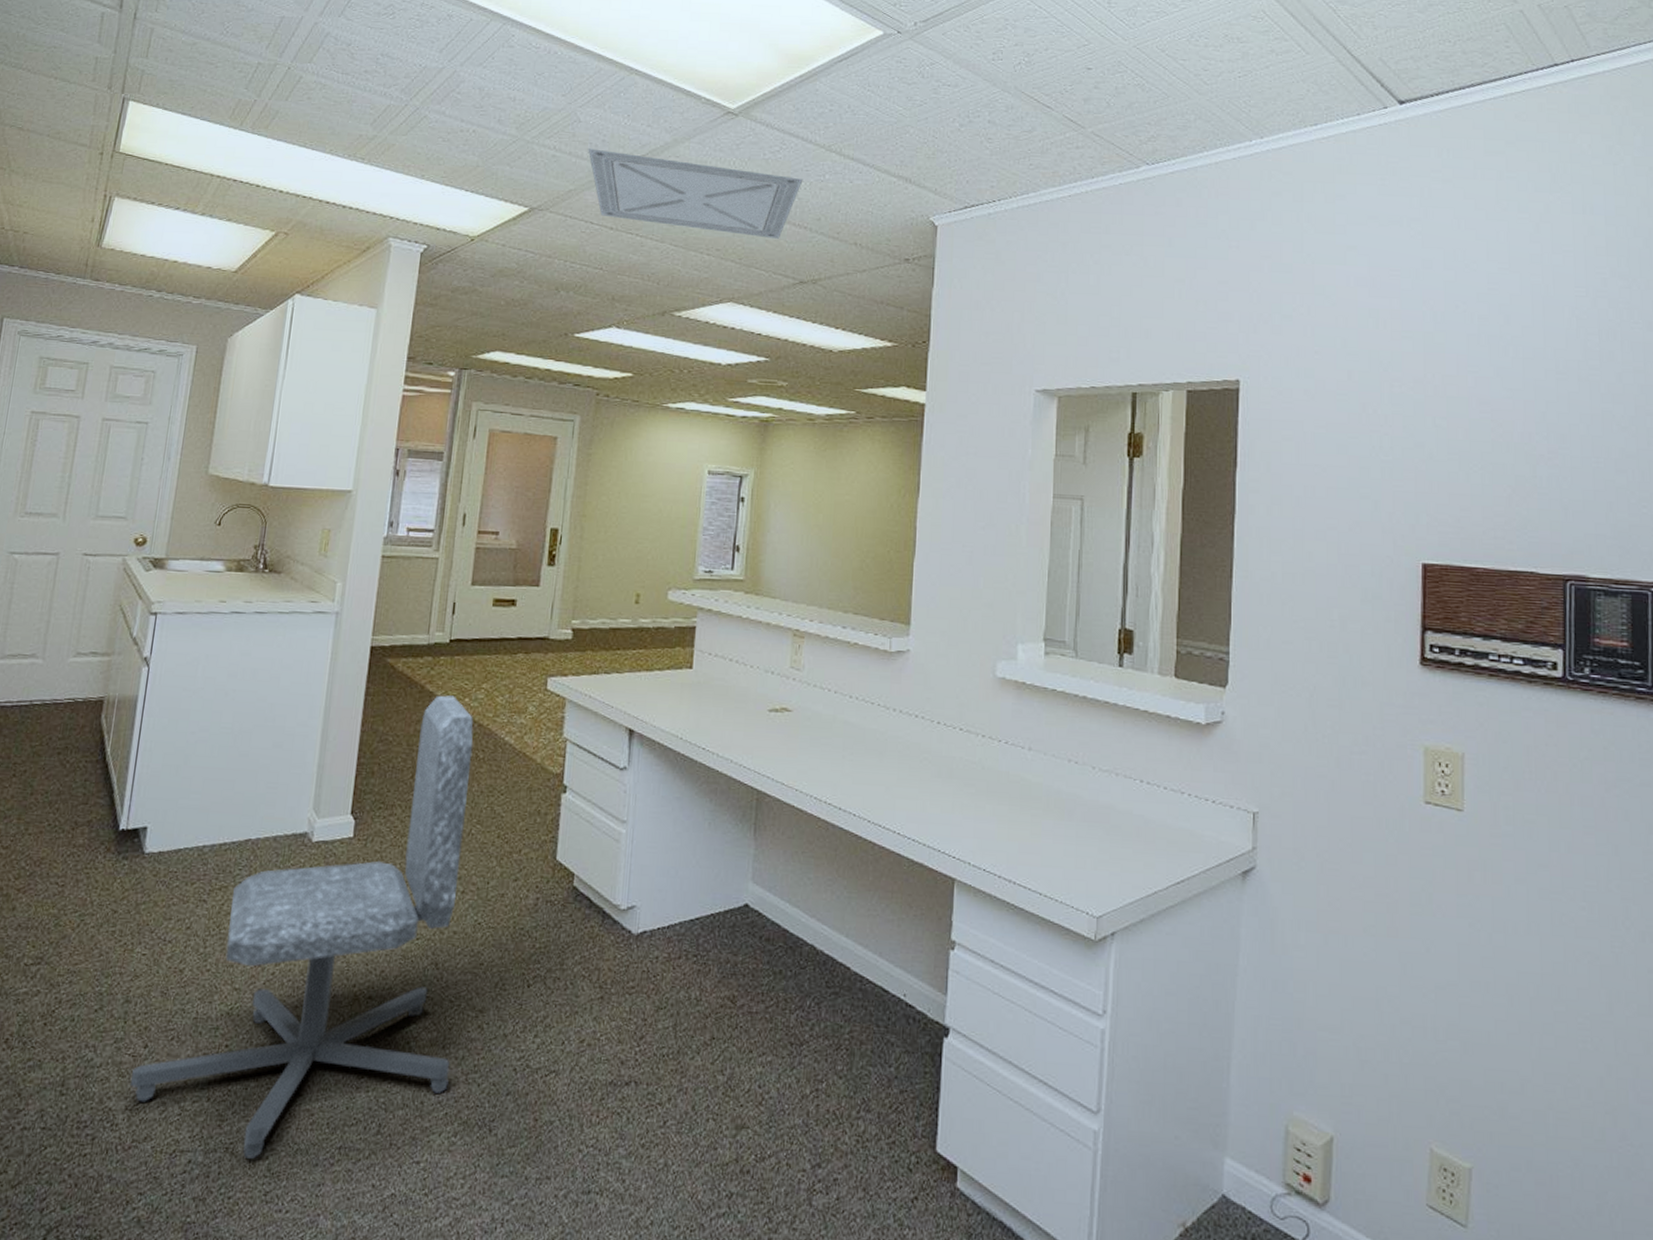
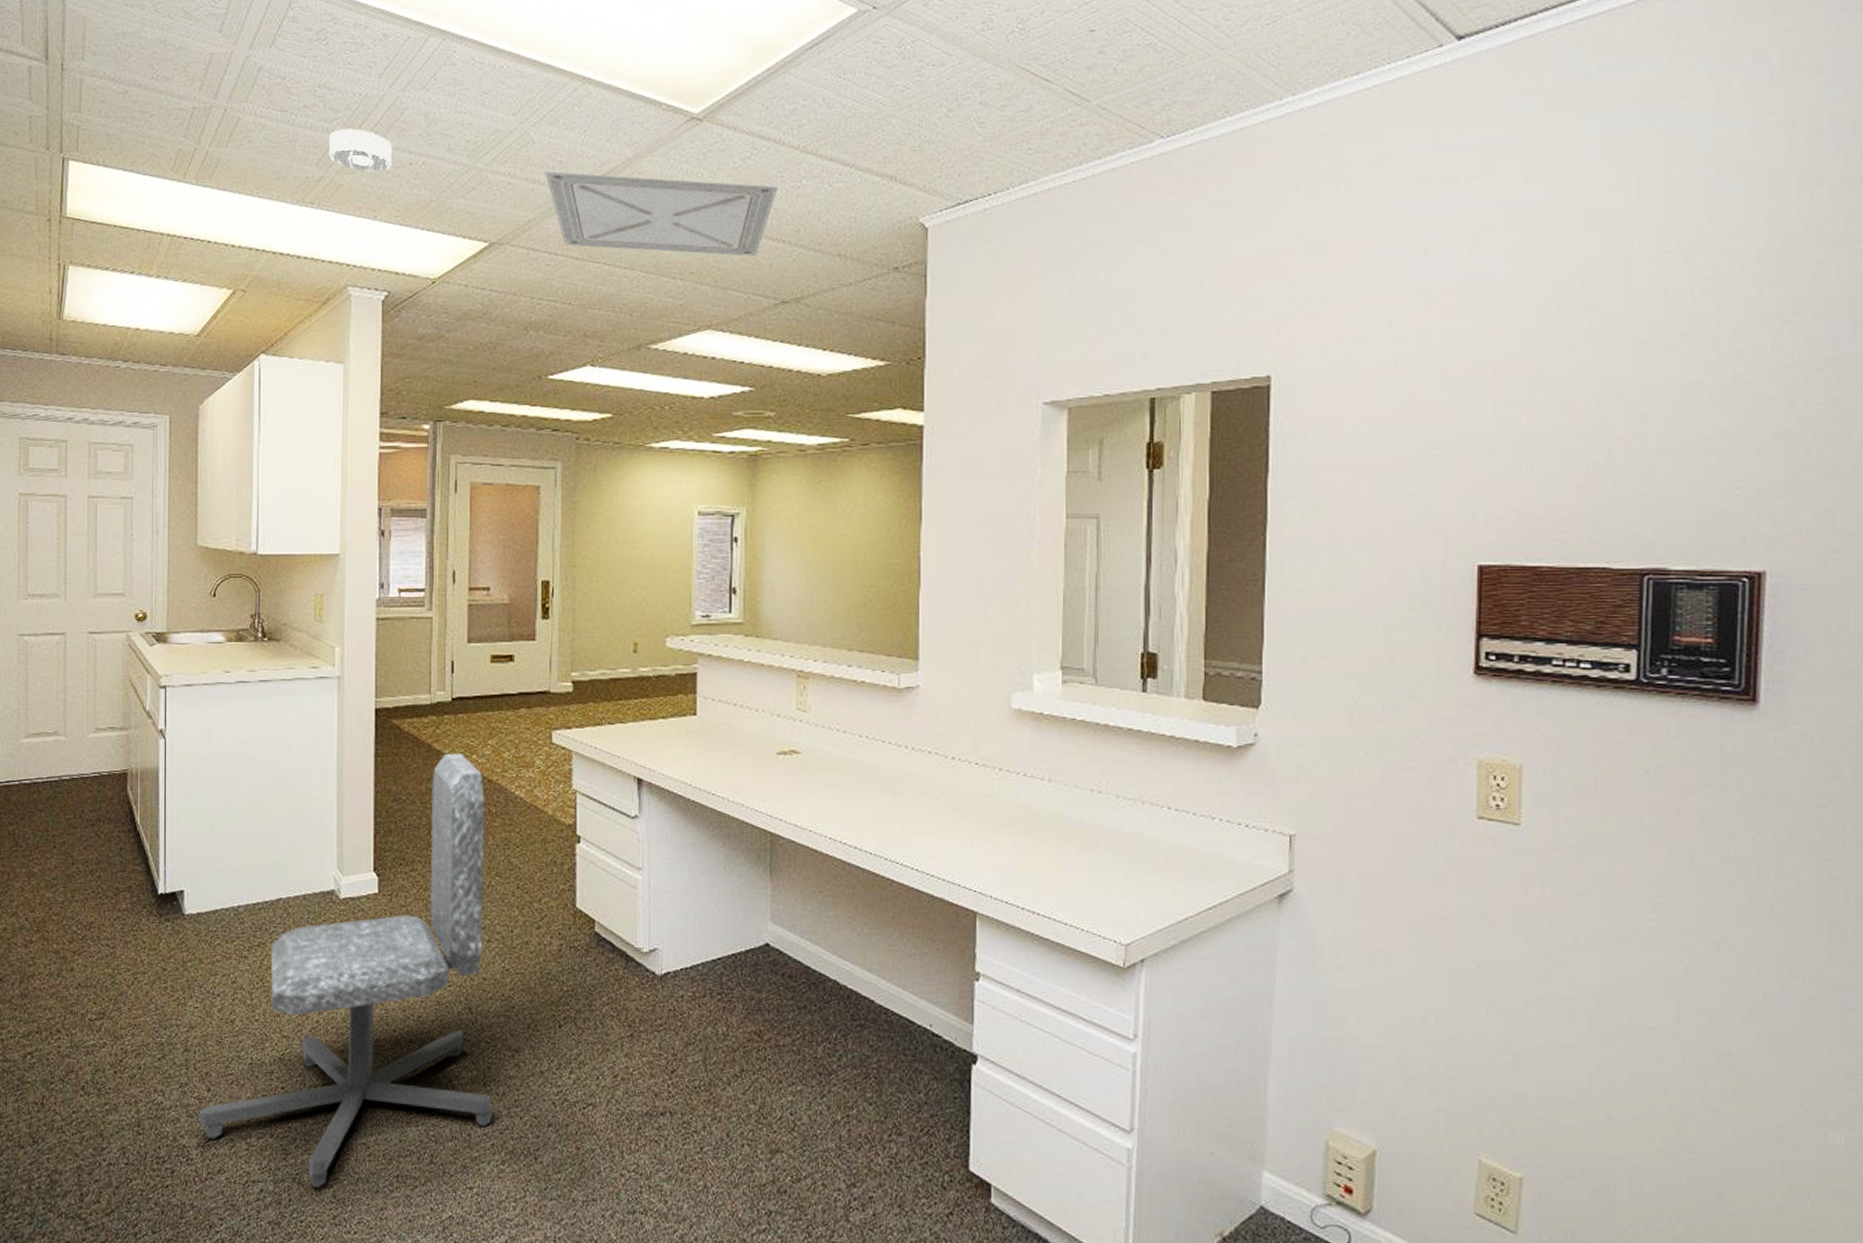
smoke detector: none [384,94,446,136] -> present [329,128,393,173]

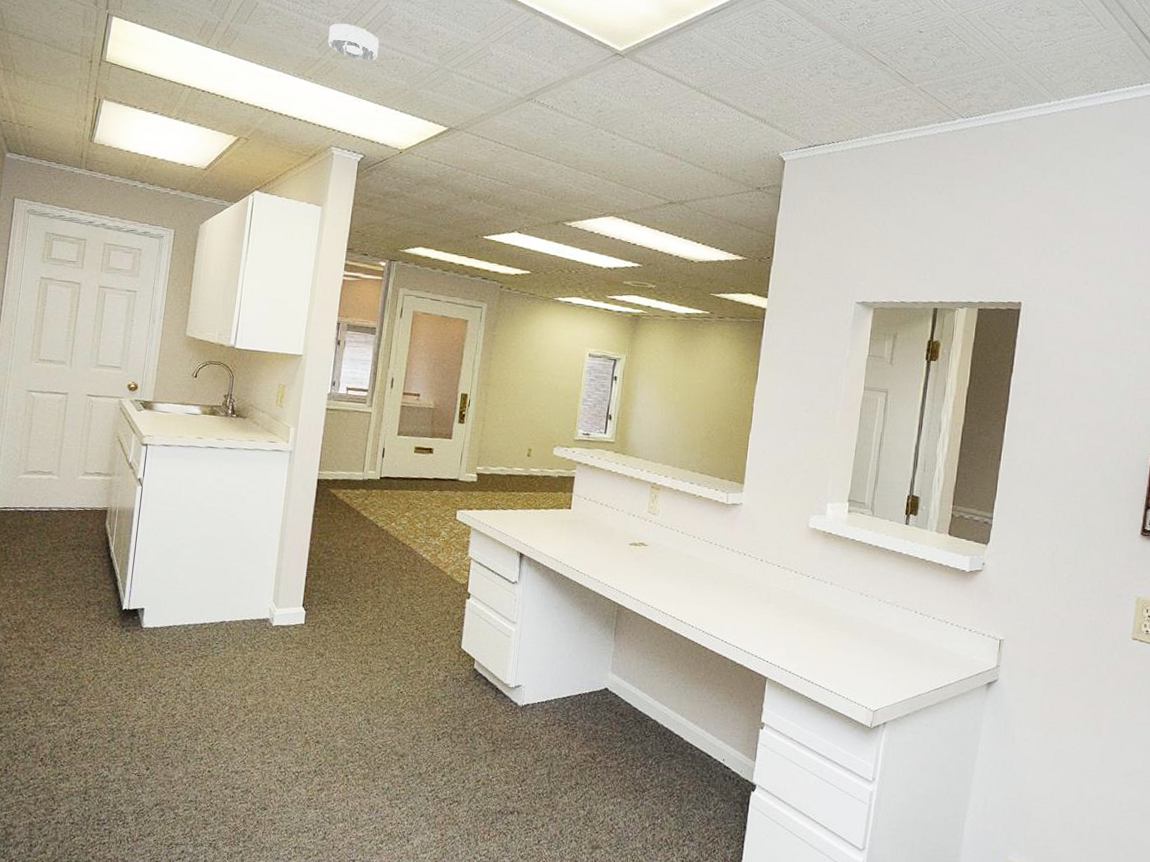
chair: present [198,753,492,1187] -> none [136,520,398,852]
ceiling vent: present [545,171,778,256] -> none [498,79,677,165]

